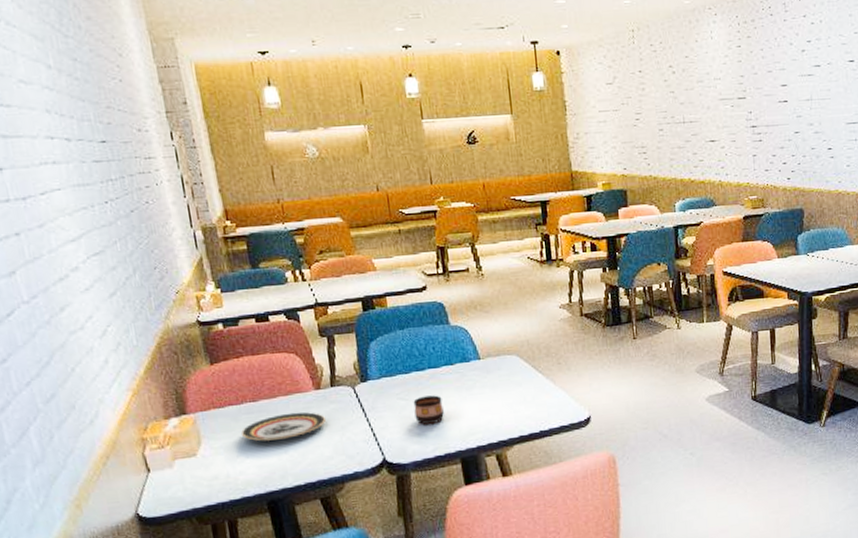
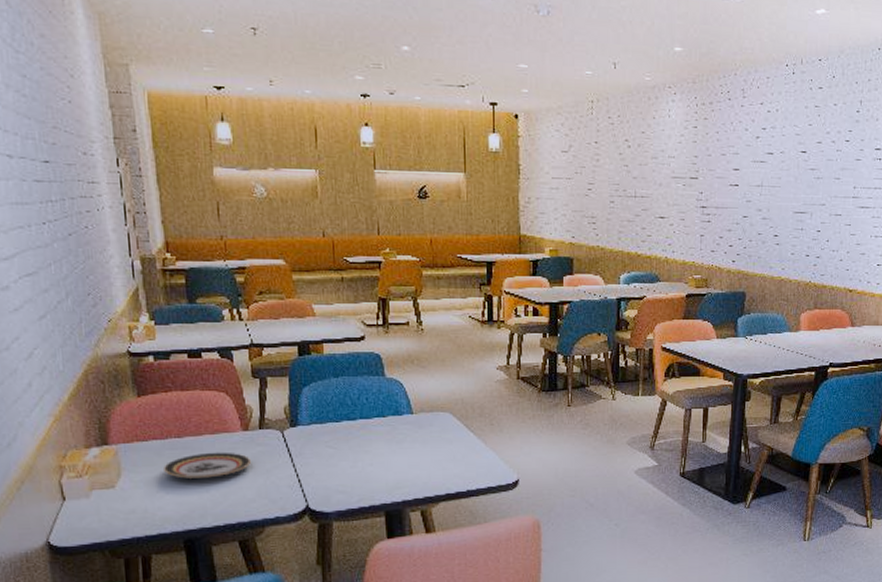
cup: present [413,395,444,424] -> none [342,446,372,474]

